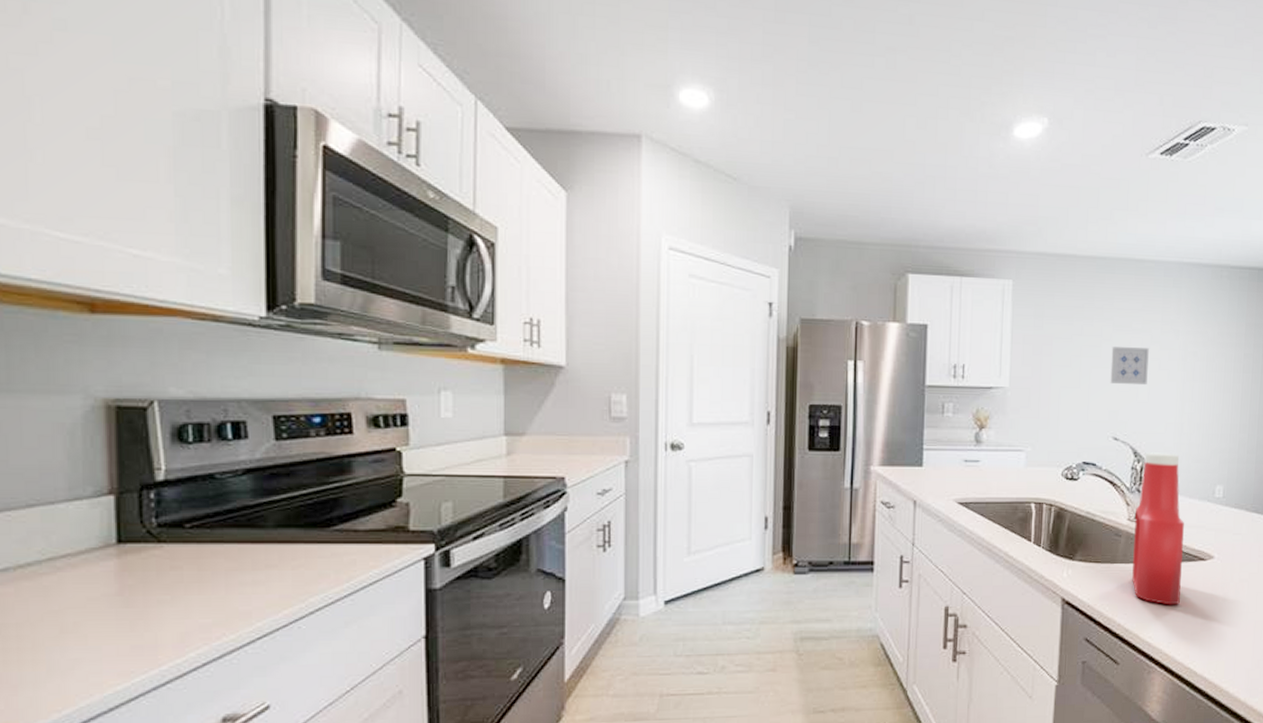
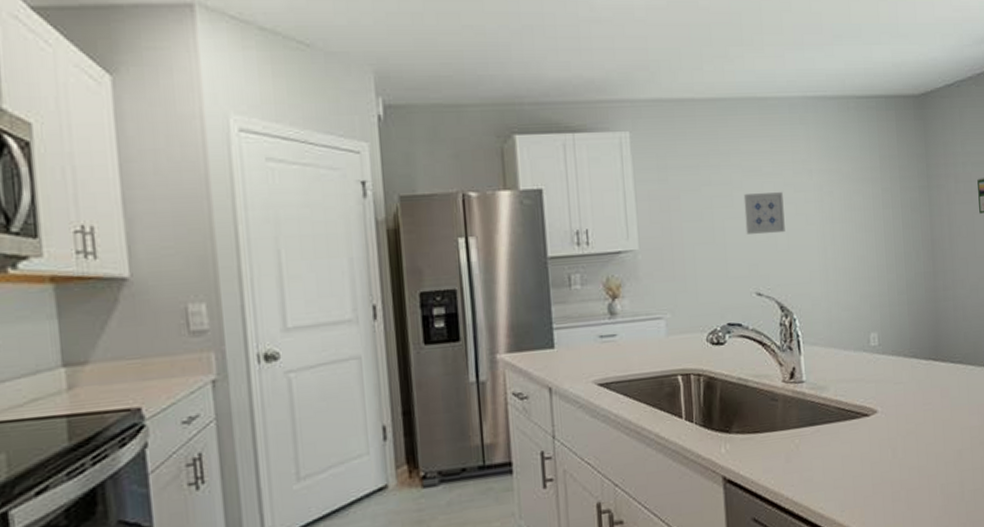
ketchup bottle: present [1132,452,1184,605] -> none [789,303,848,470]

